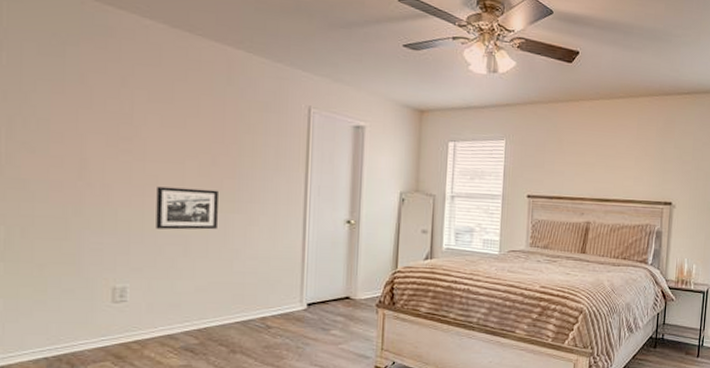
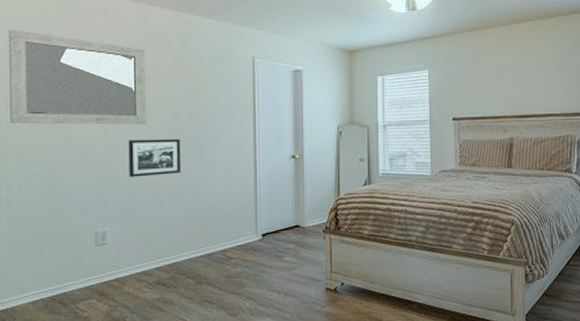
home mirror: none [12,42,183,171] -> present [8,29,147,125]

